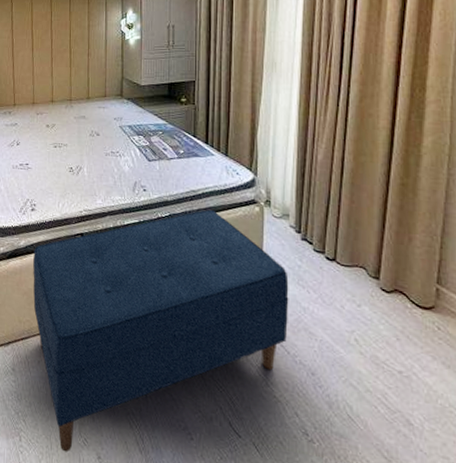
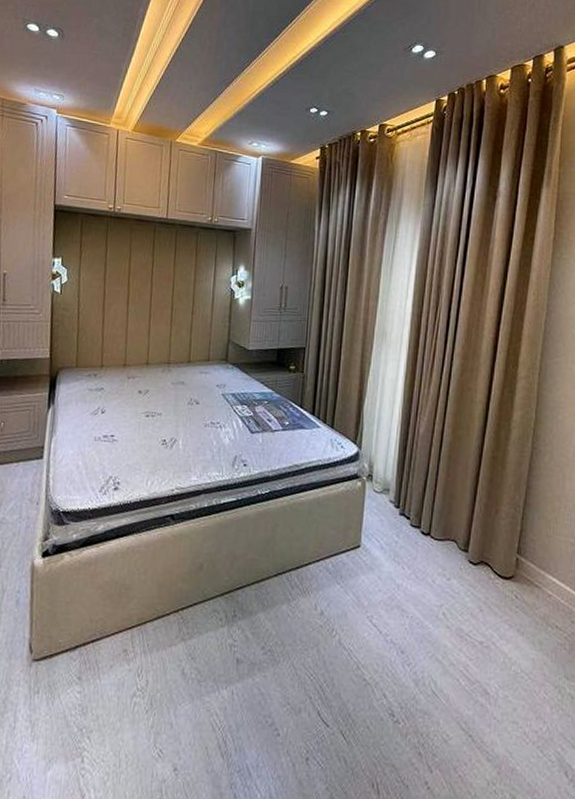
bench: present [33,209,289,453] -> none [109,485,385,768]

